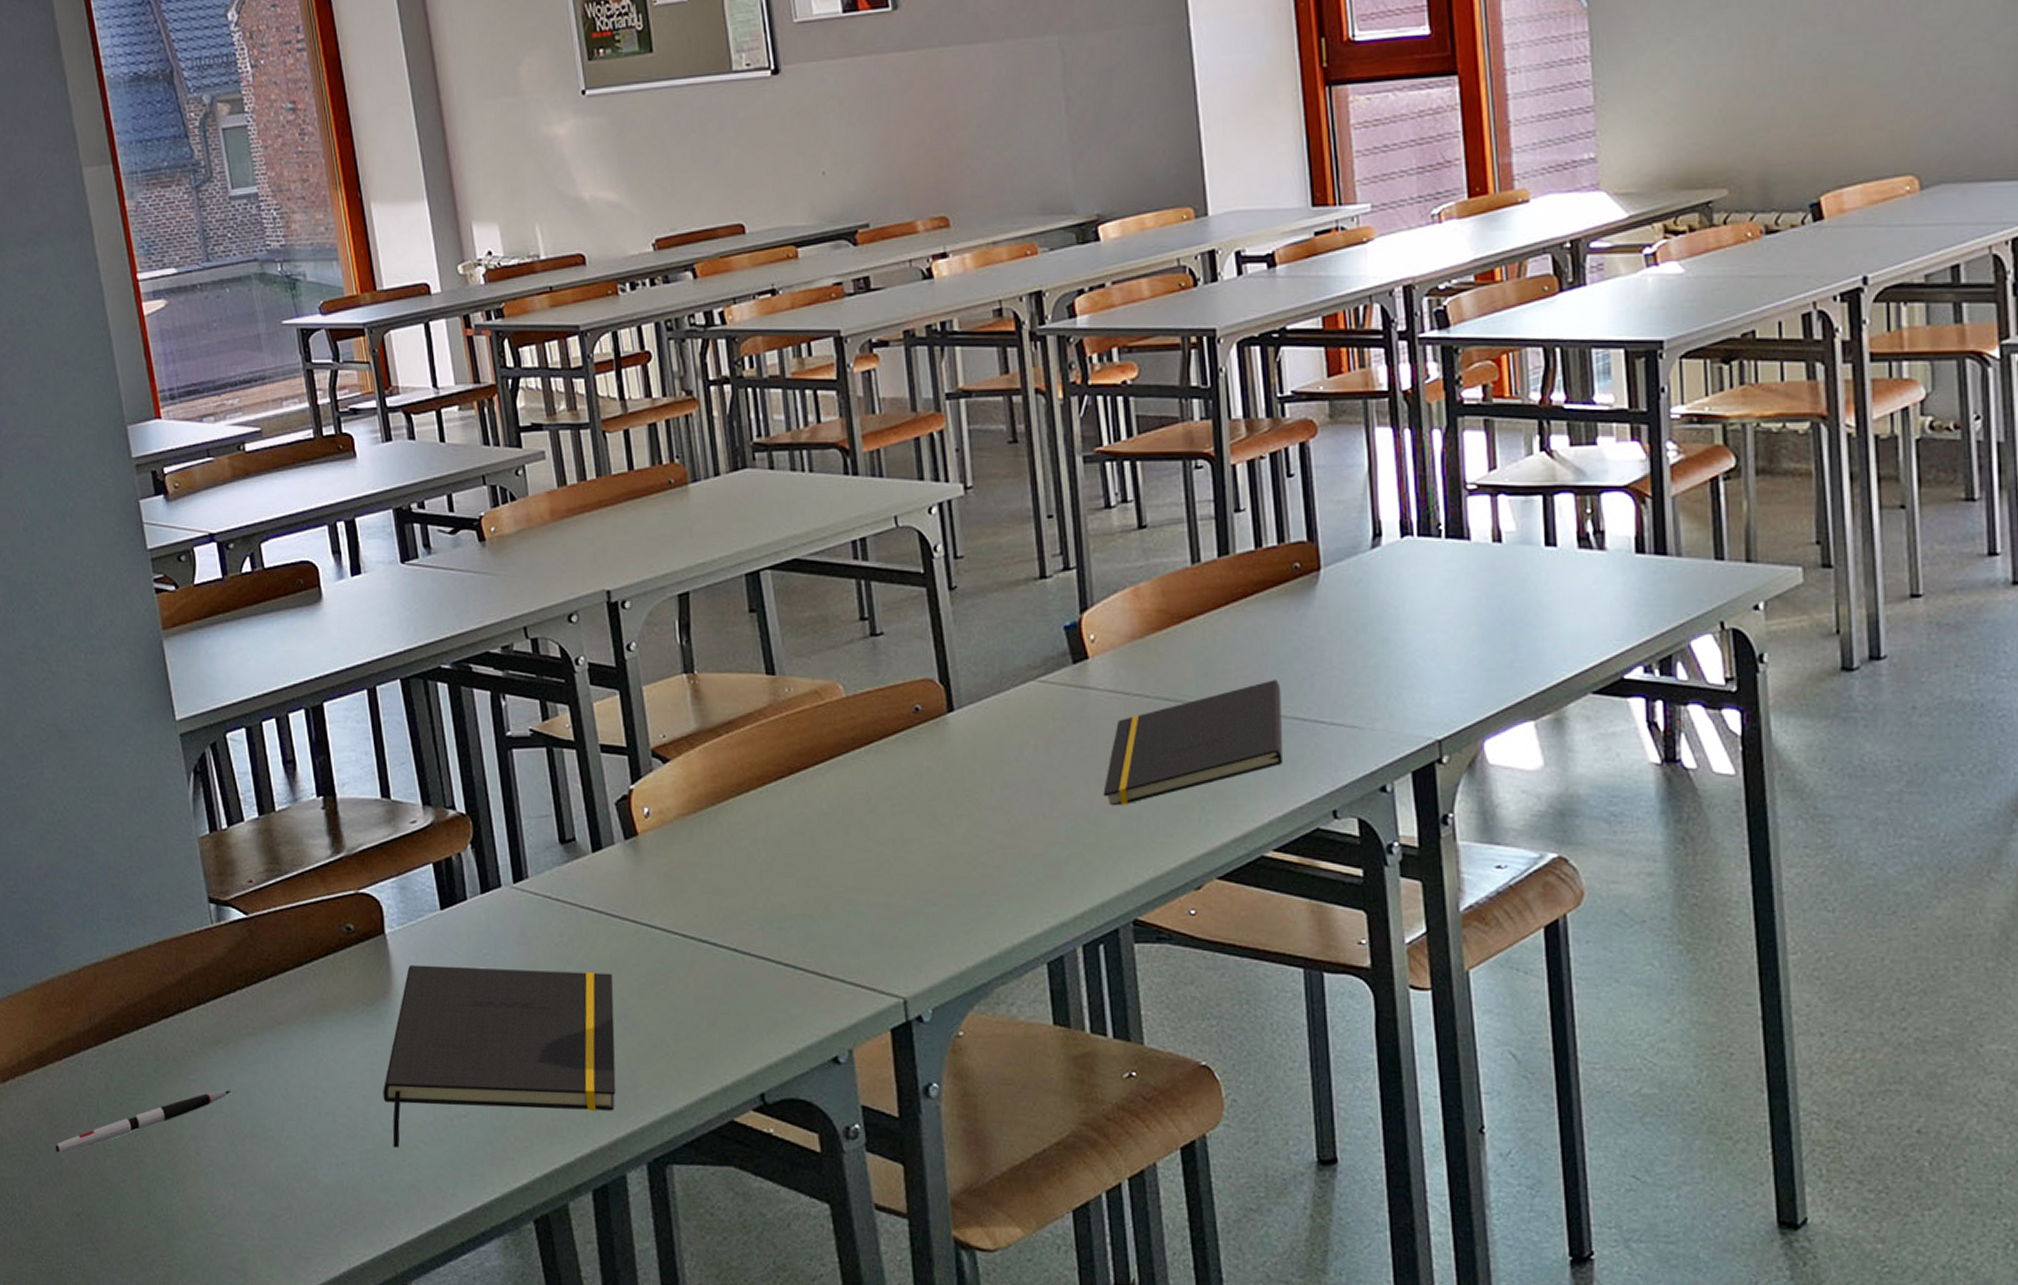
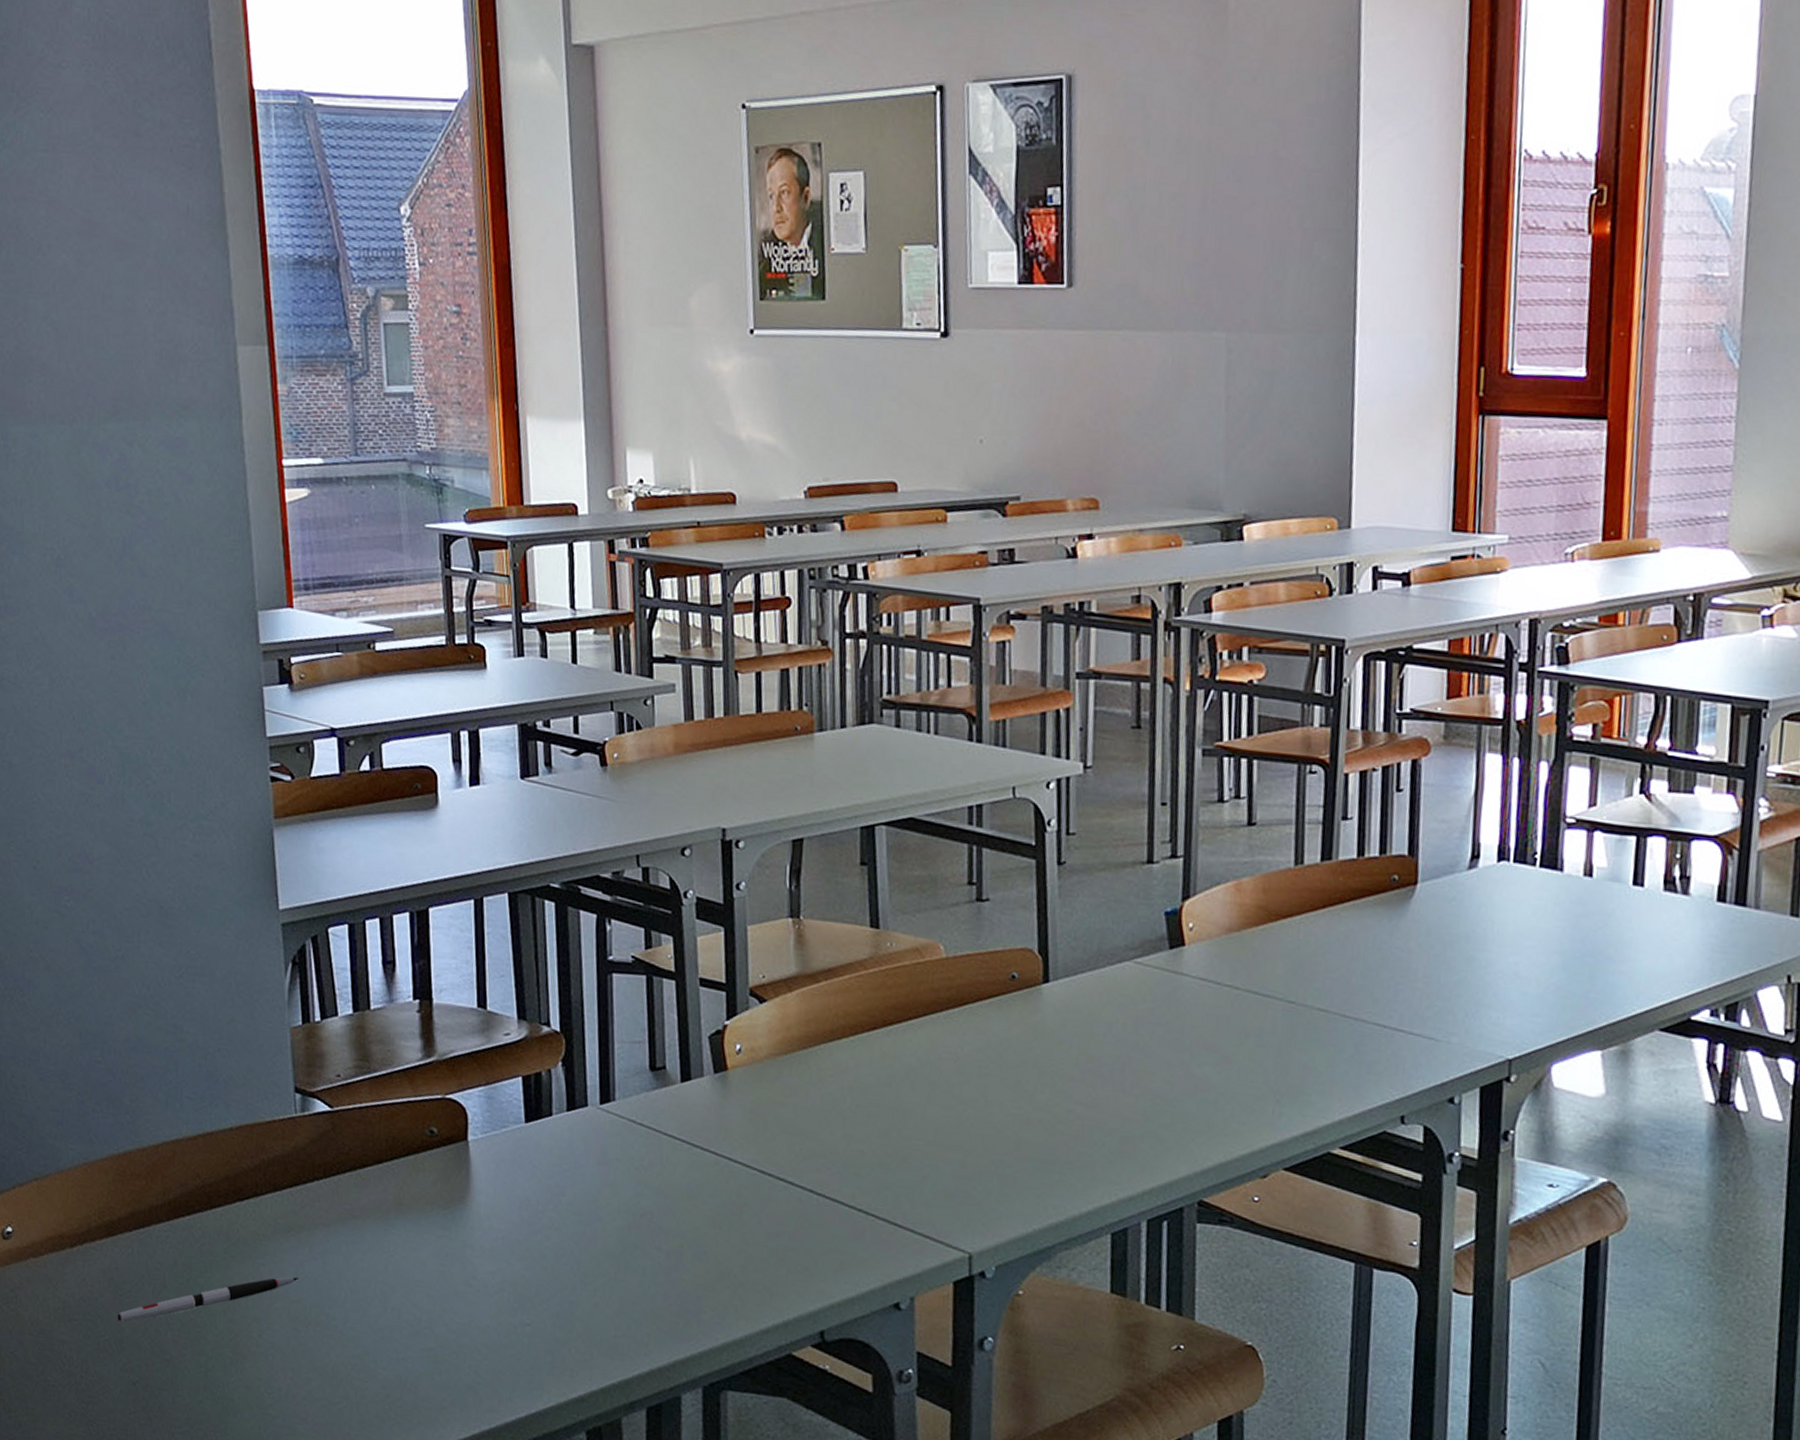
notepad: present [383,964,616,1147] -> none [450,1173,689,1349]
notepad: present [1103,680,1282,806] -> none [1184,985,1366,1090]

